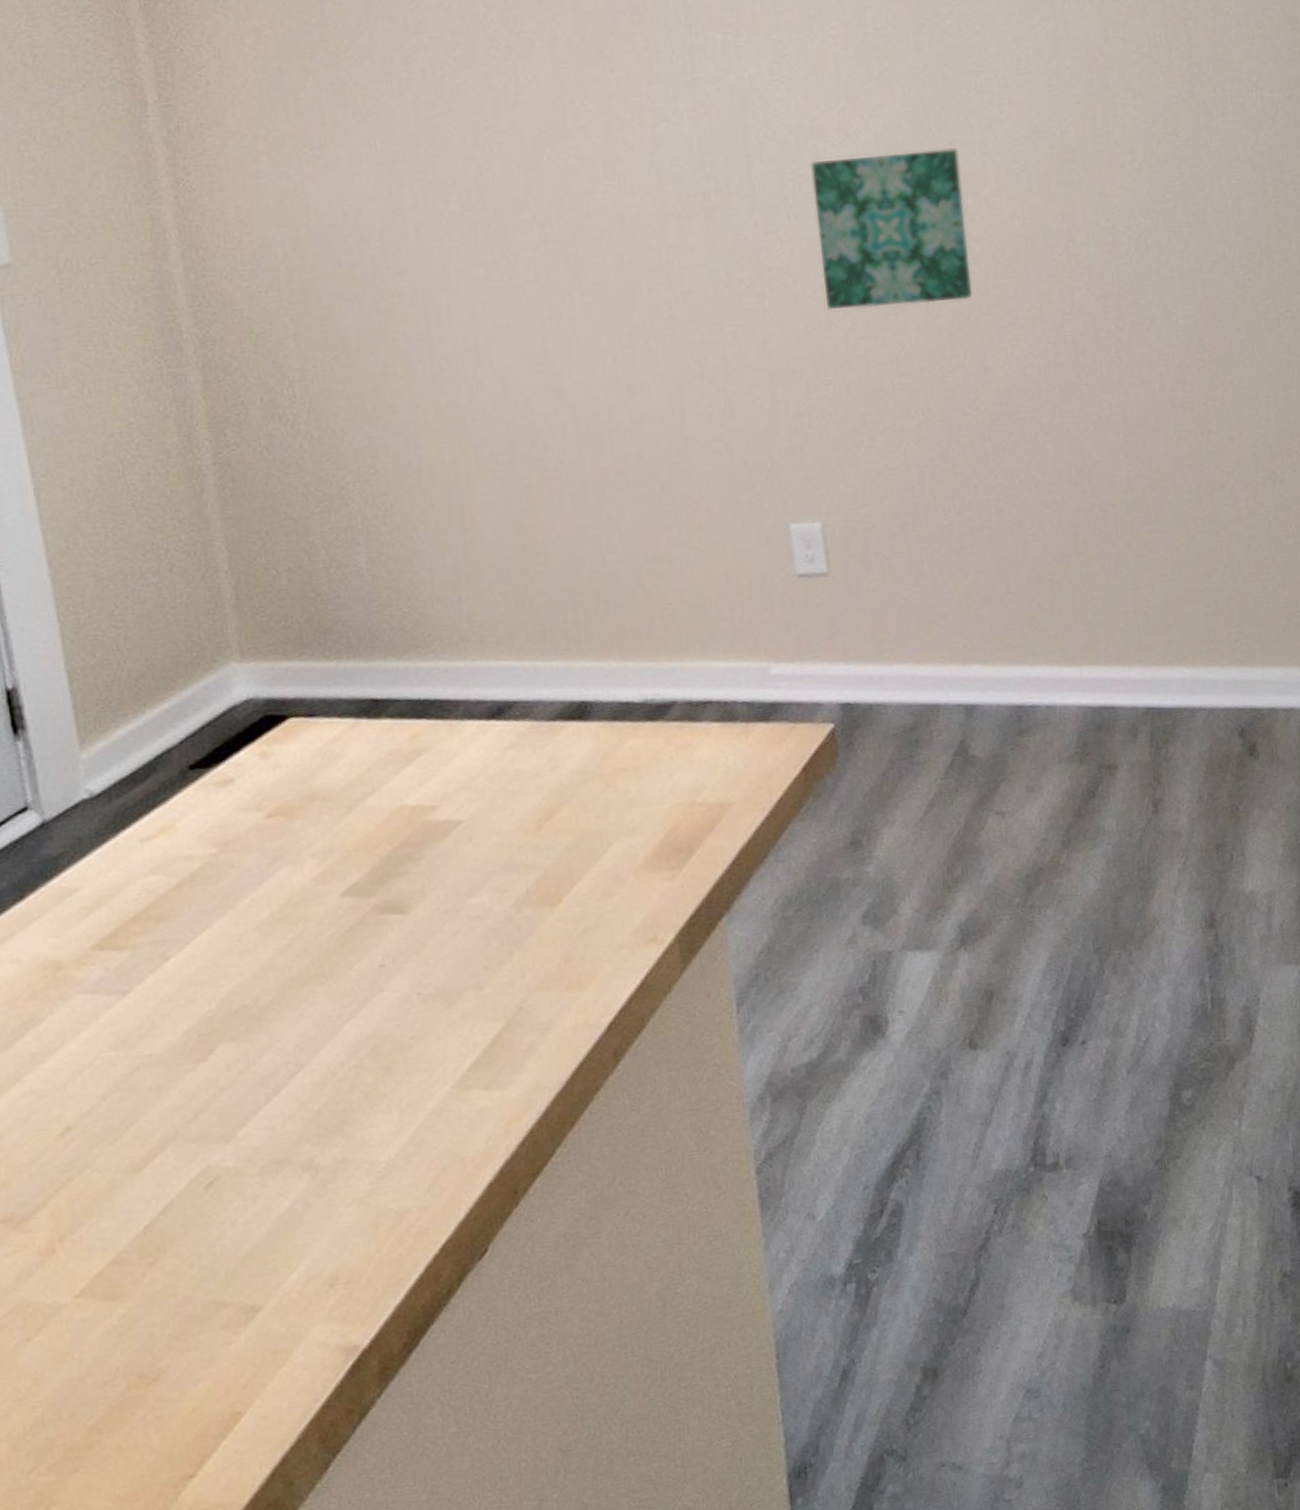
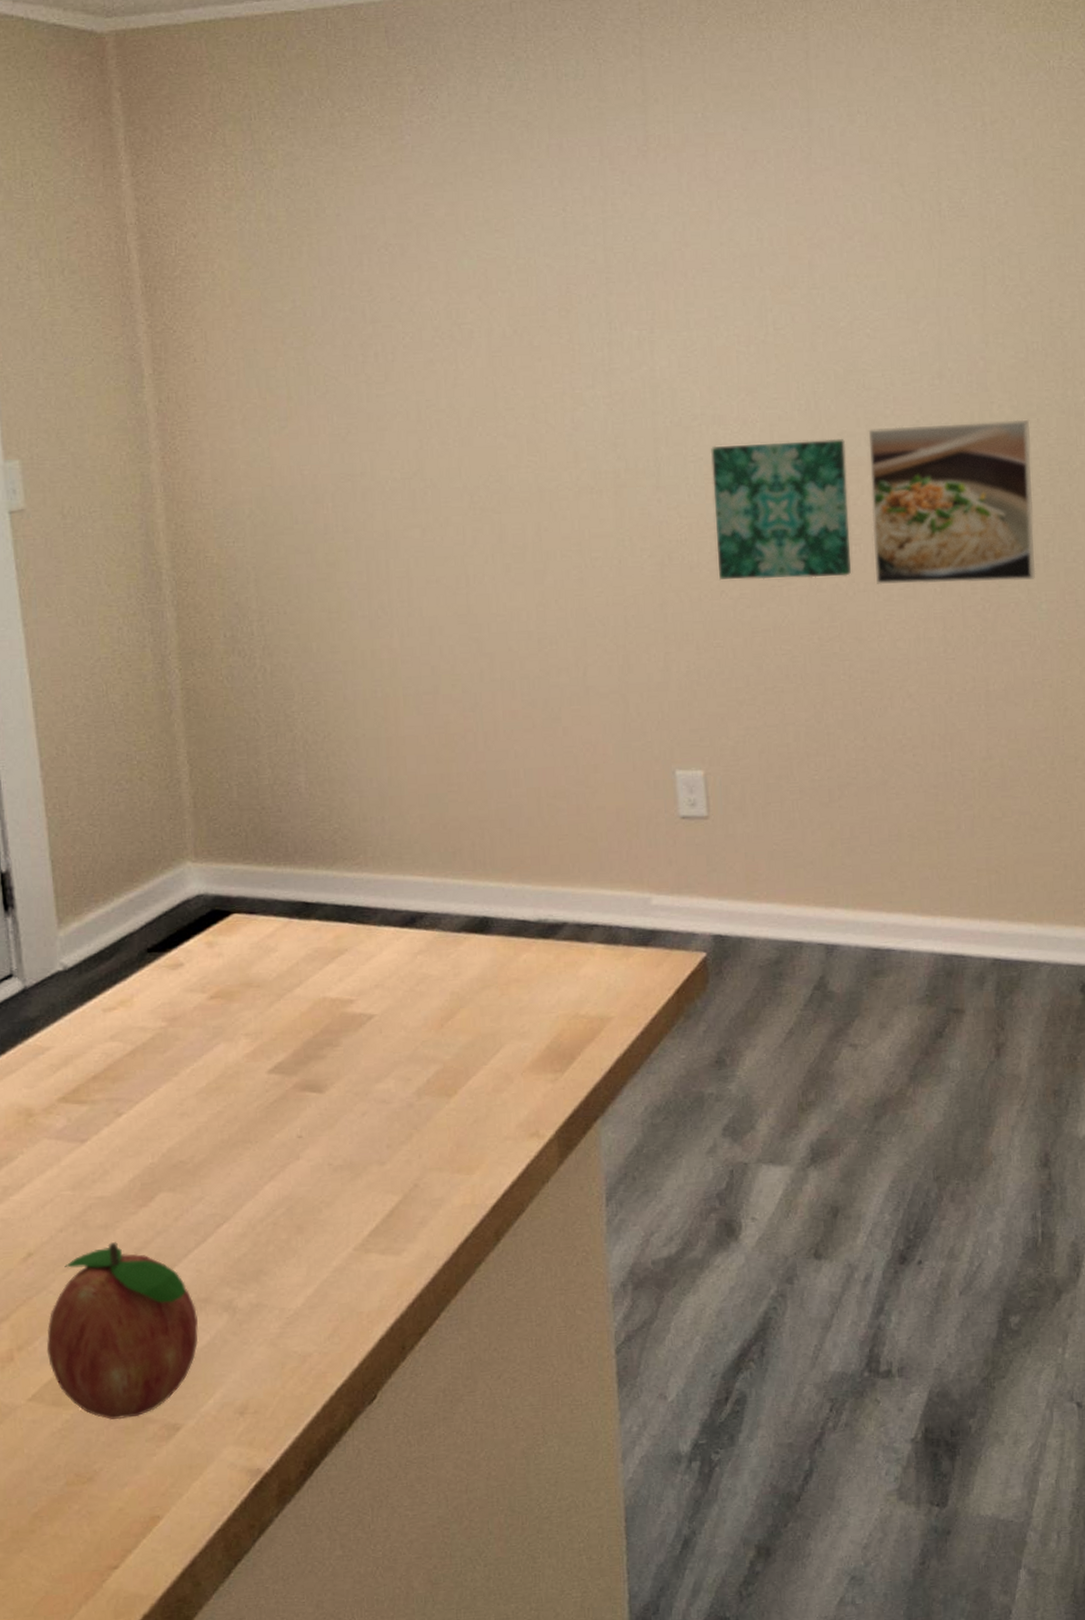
fruit: none [94,1105,276,1309] -> present [46,1242,199,1420]
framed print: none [983,119,1171,308] -> present [868,419,1036,585]

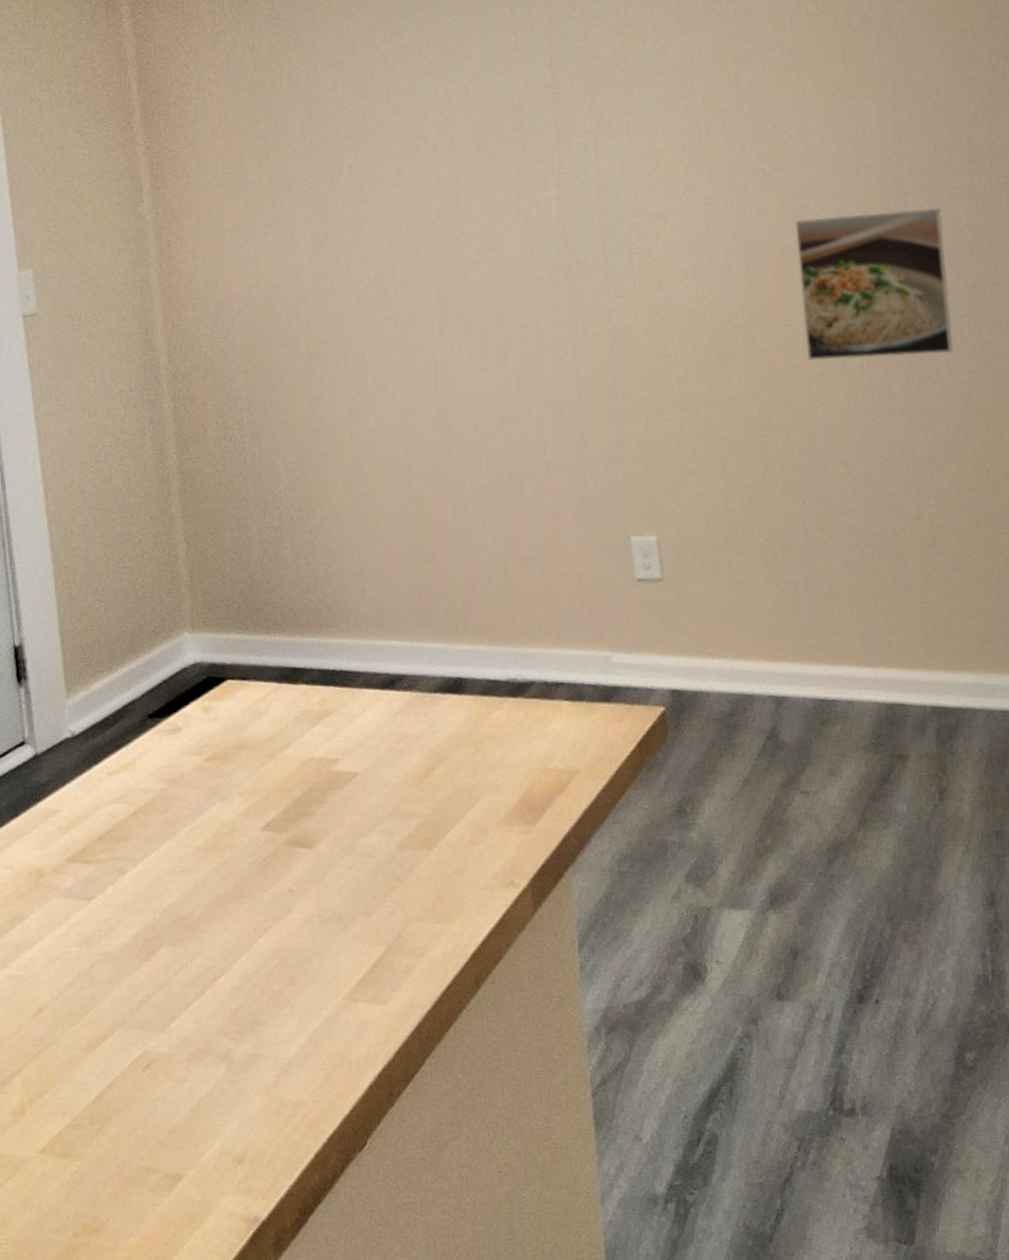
fruit: present [46,1242,199,1420] -> none [56,996,199,1171]
wall art: present [711,439,852,580] -> none [653,230,785,360]

